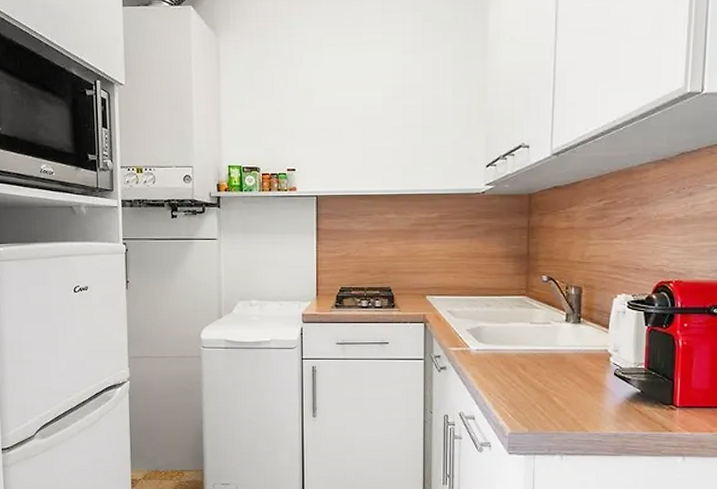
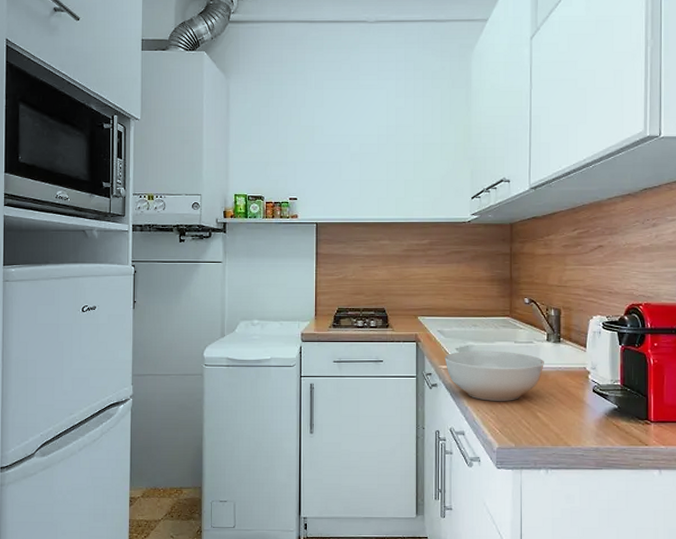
bowl: none [454,332,562,385] -> present [444,350,544,401]

